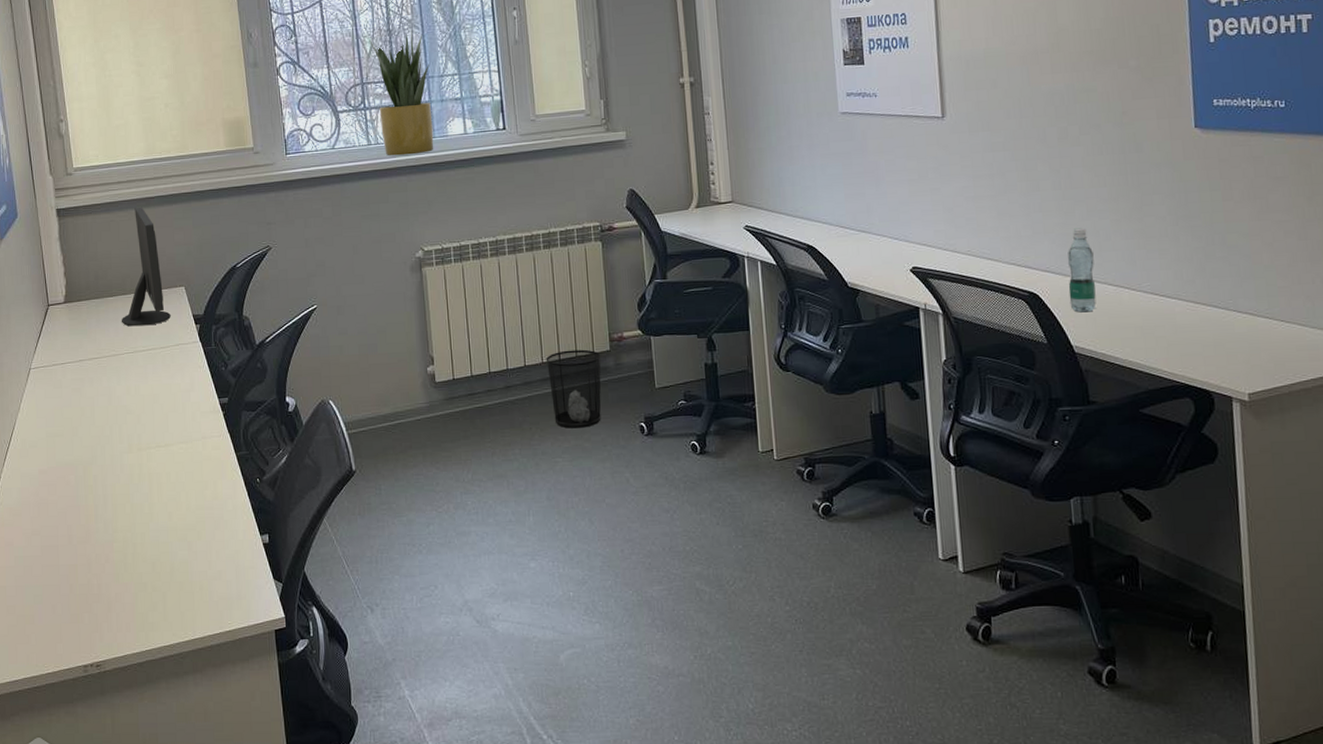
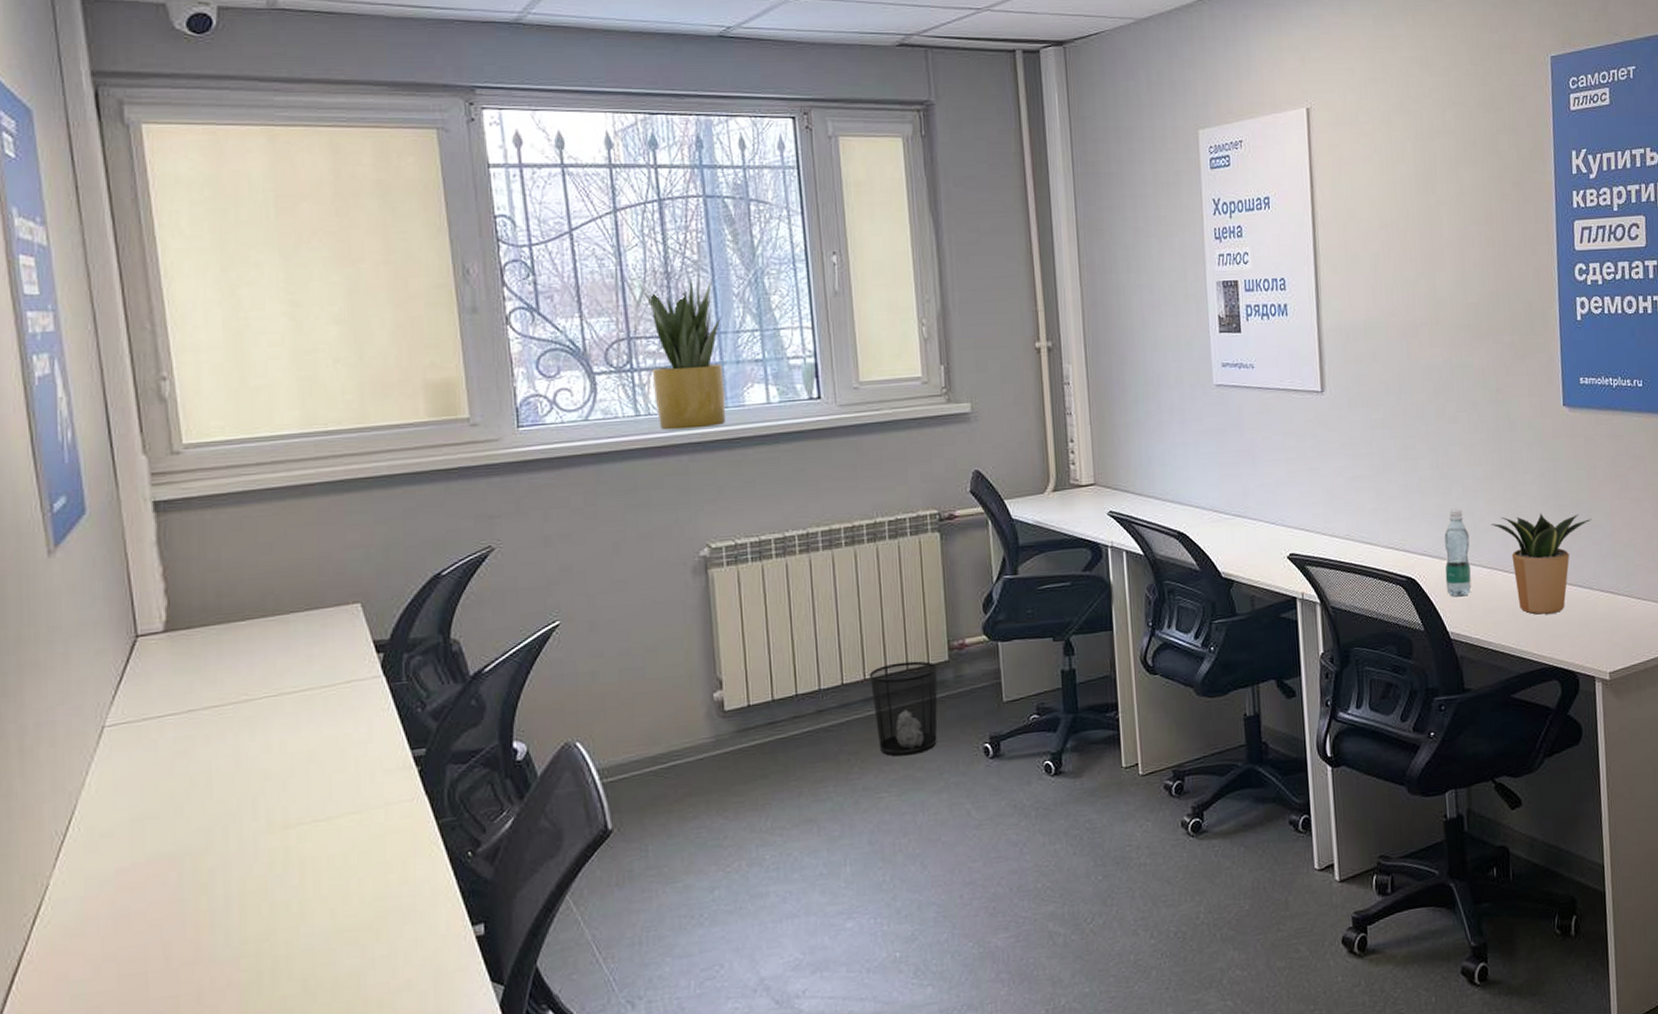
computer monitor: present [121,206,171,327] -> none [258,497,339,661]
potted plant: none [1116,233,1228,333] -> present [1490,513,1592,615]

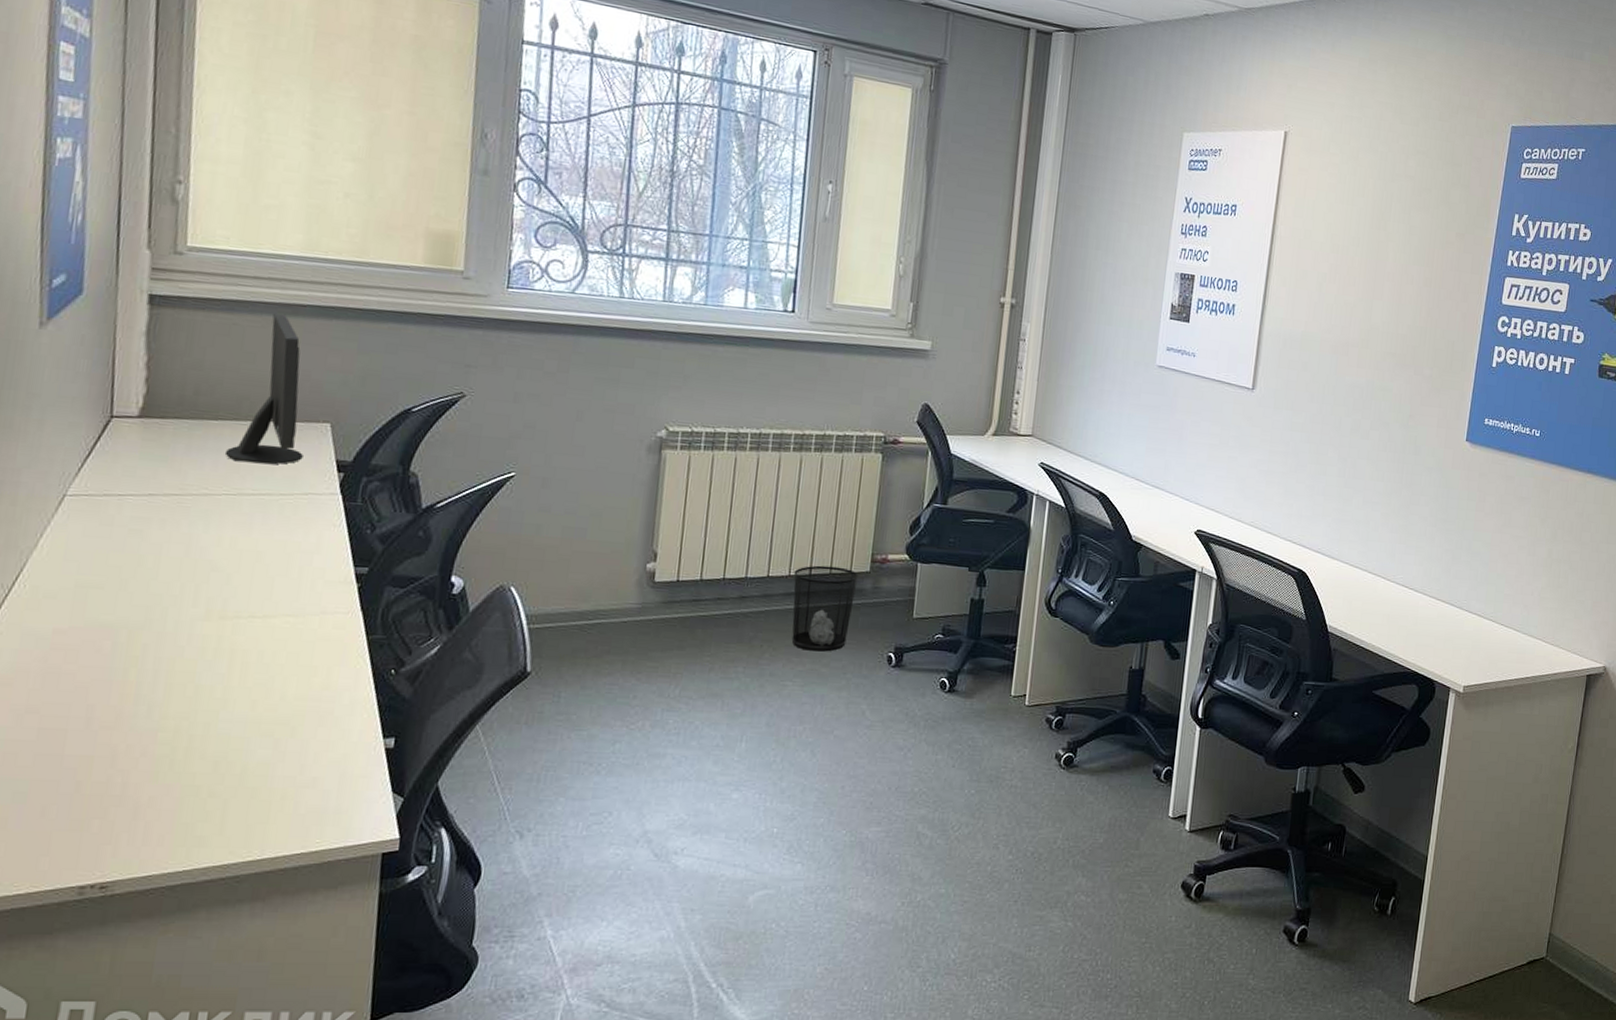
computer monitor: none [258,497,339,661] -> present [224,313,303,465]
planter: present [639,273,726,430] -> none [640,176,716,321]
bottle: present [1444,508,1471,597] -> none [1332,515,1362,596]
potted plant: present [1490,513,1592,615] -> none [1382,531,1473,625]

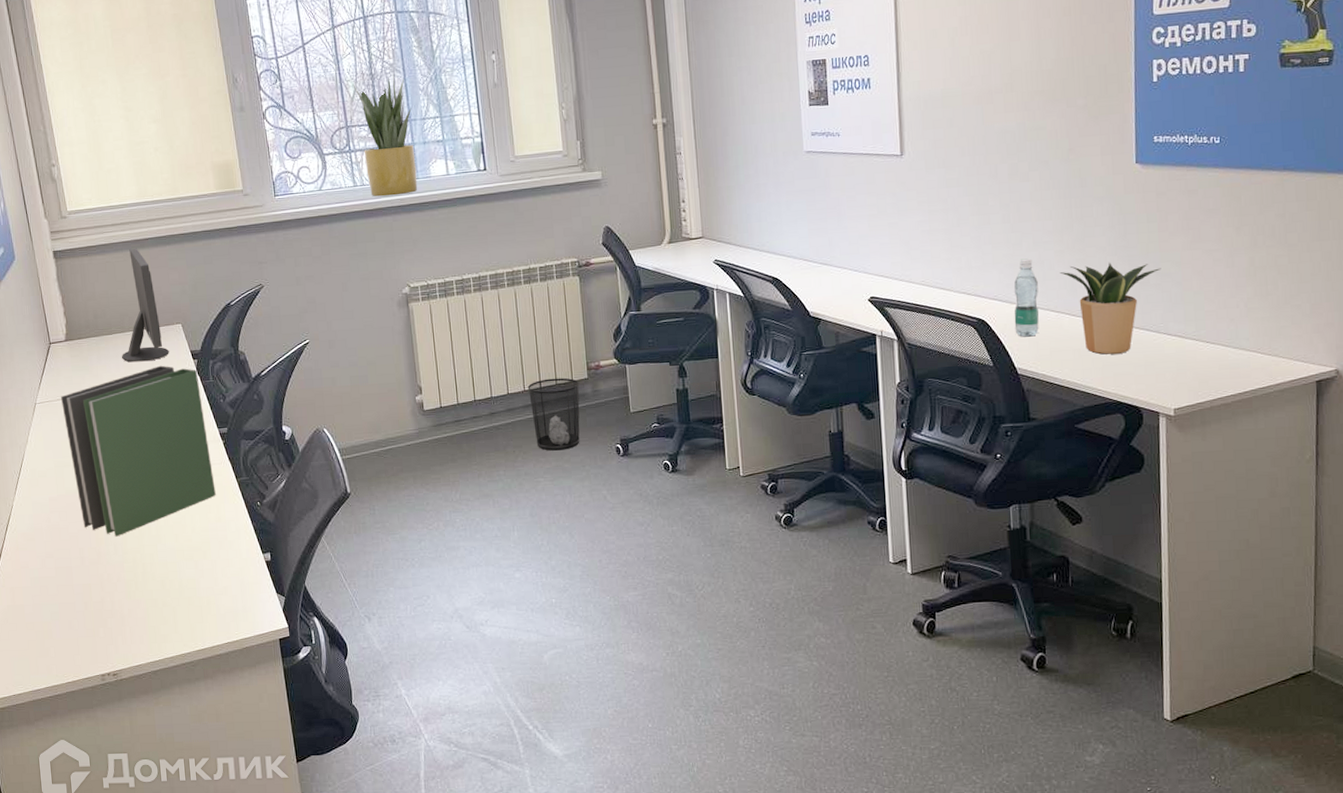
binder: none [103,472,341,695] -> present [61,365,216,537]
planter: none [640,176,716,321] -> present [352,74,418,197]
bottle: none [1332,515,1362,596] -> present [1013,258,1040,337]
potted plant: none [1382,531,1473,625] -> present [1059,263,1161,355]

